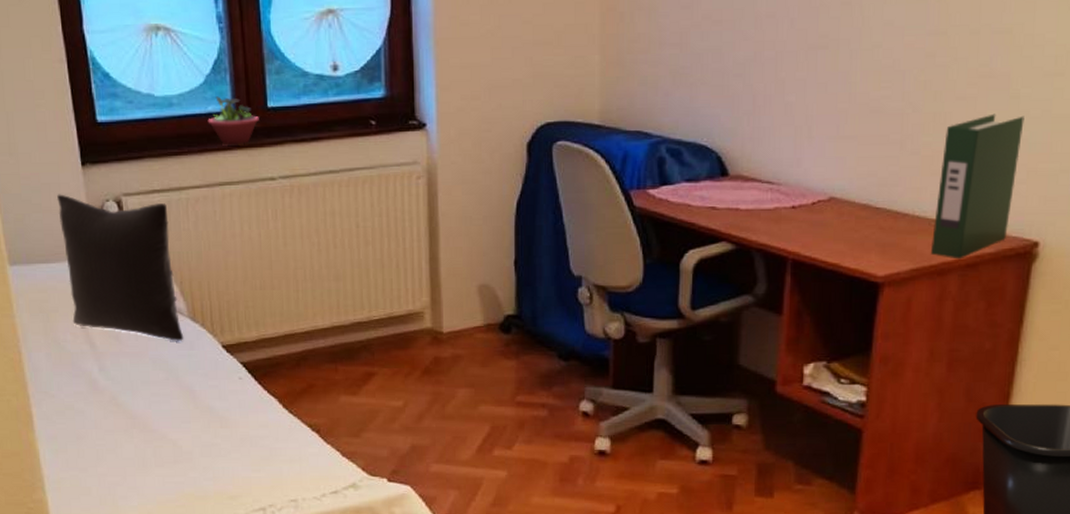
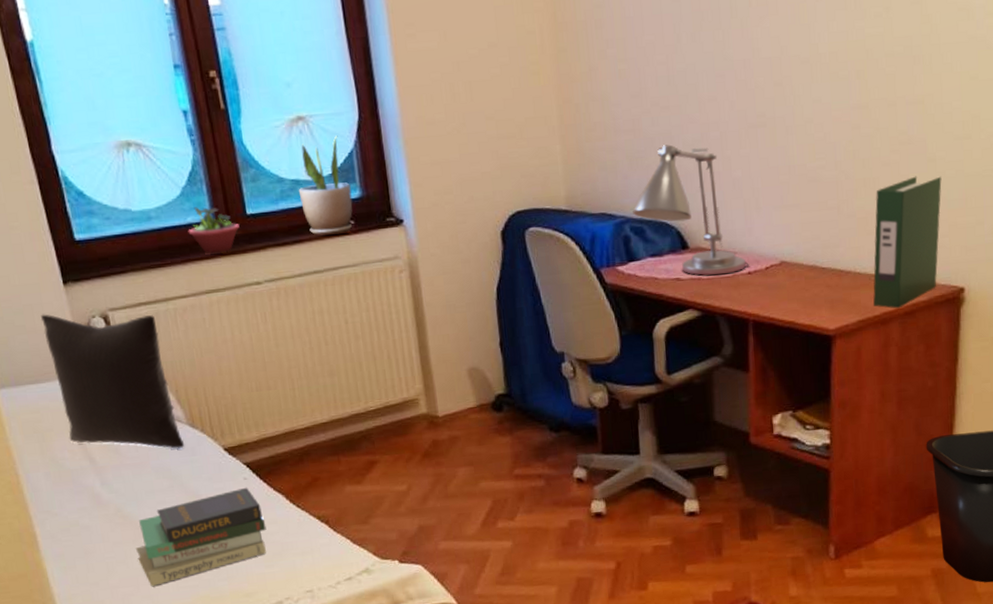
books: none [127,387,257,478] -> present [136,487,267,586]
potted plant: none [321,32,376,134] -> present [298,136,353,236]
desk lamp: none [671,62,794,207] -> present [633,144,749,276]

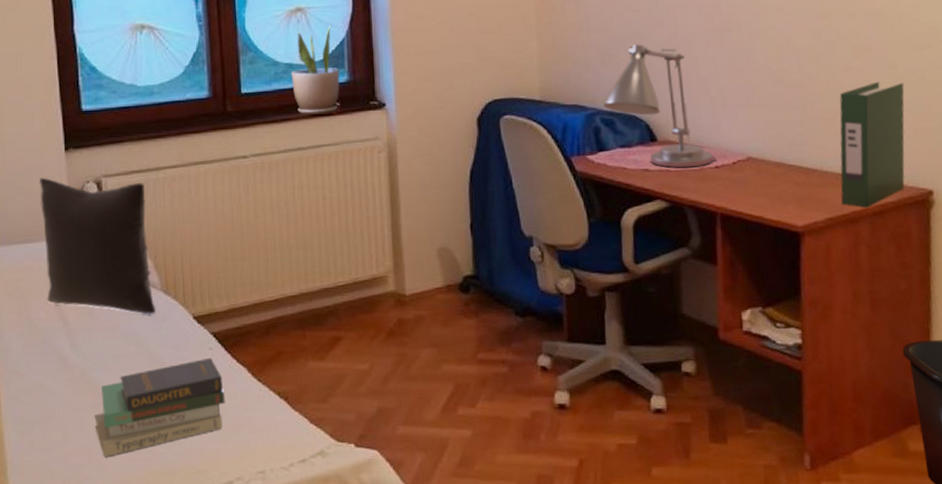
potted flower: present [188,207,240,253] -> none [185,85,233,127]

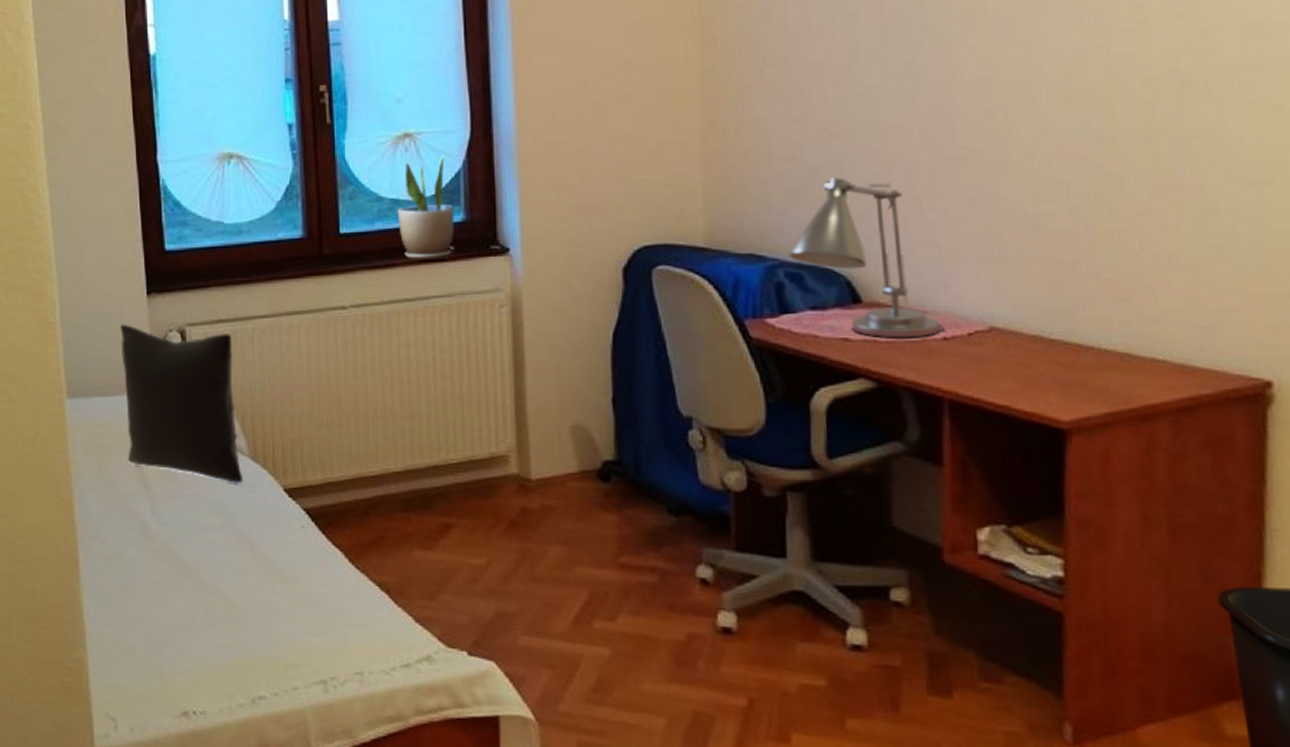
books: present [94,357,225,457] -> none [177,537,319,639]
binder: present [839,81,905,209] -> none [1127,229,1230,402]

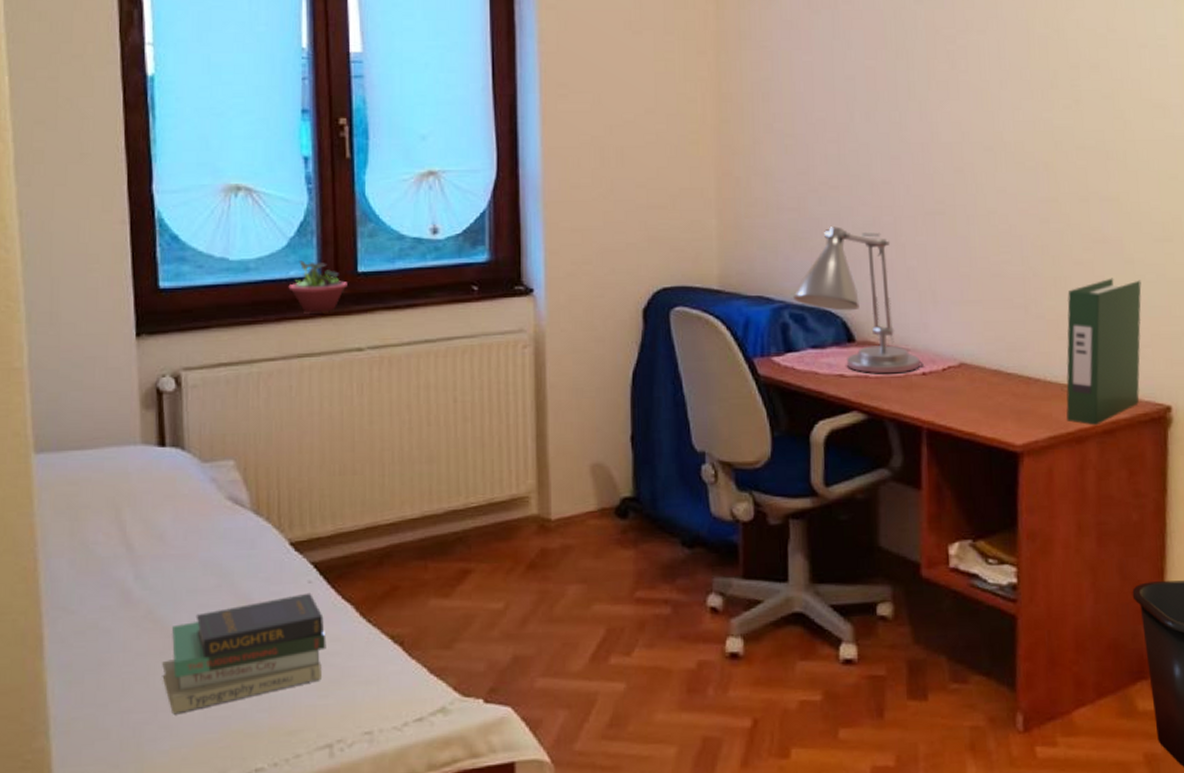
pillow: present [120,324,244,483] -> none [102,369,244,539]
books: none [177,537,319,639] -> present [162,592,326,713]
potted flower: none [277,223,331,272] -> present [288,260,348,312]
potted plant: present [397,154,455,260] -> none [419,194,478,301]
binder: none [1127,229,1230,402] -> present [1066,278,1142,426]

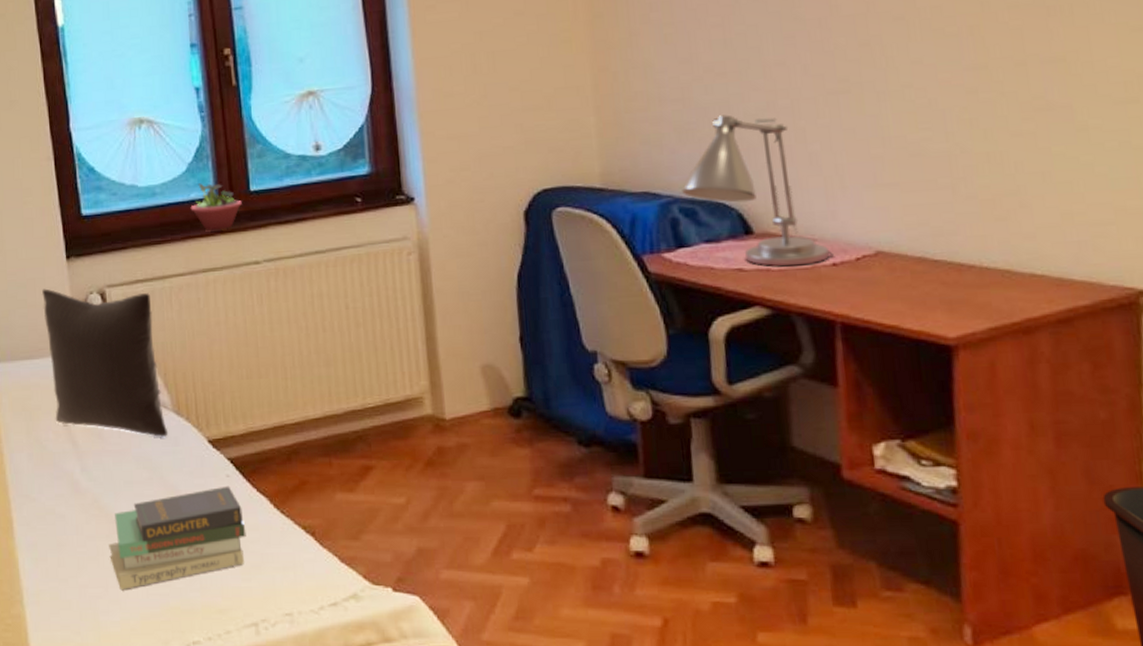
pillow: none [102,369,244,539] -> present [42,288,169,437]
binder: present [1066,278,1142,426] -> none [1004,149,1103,315]

